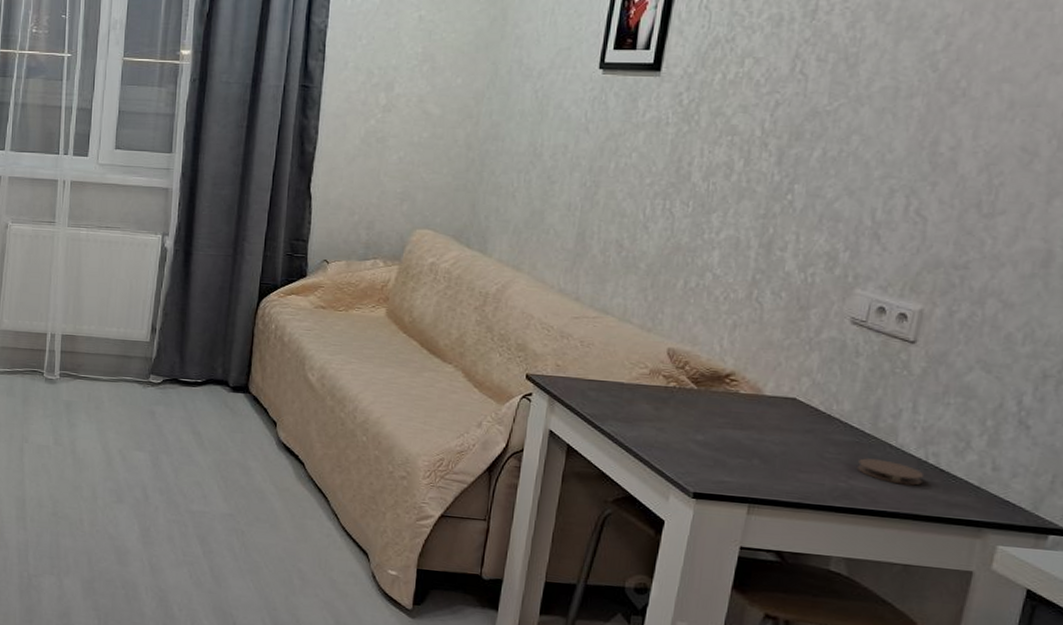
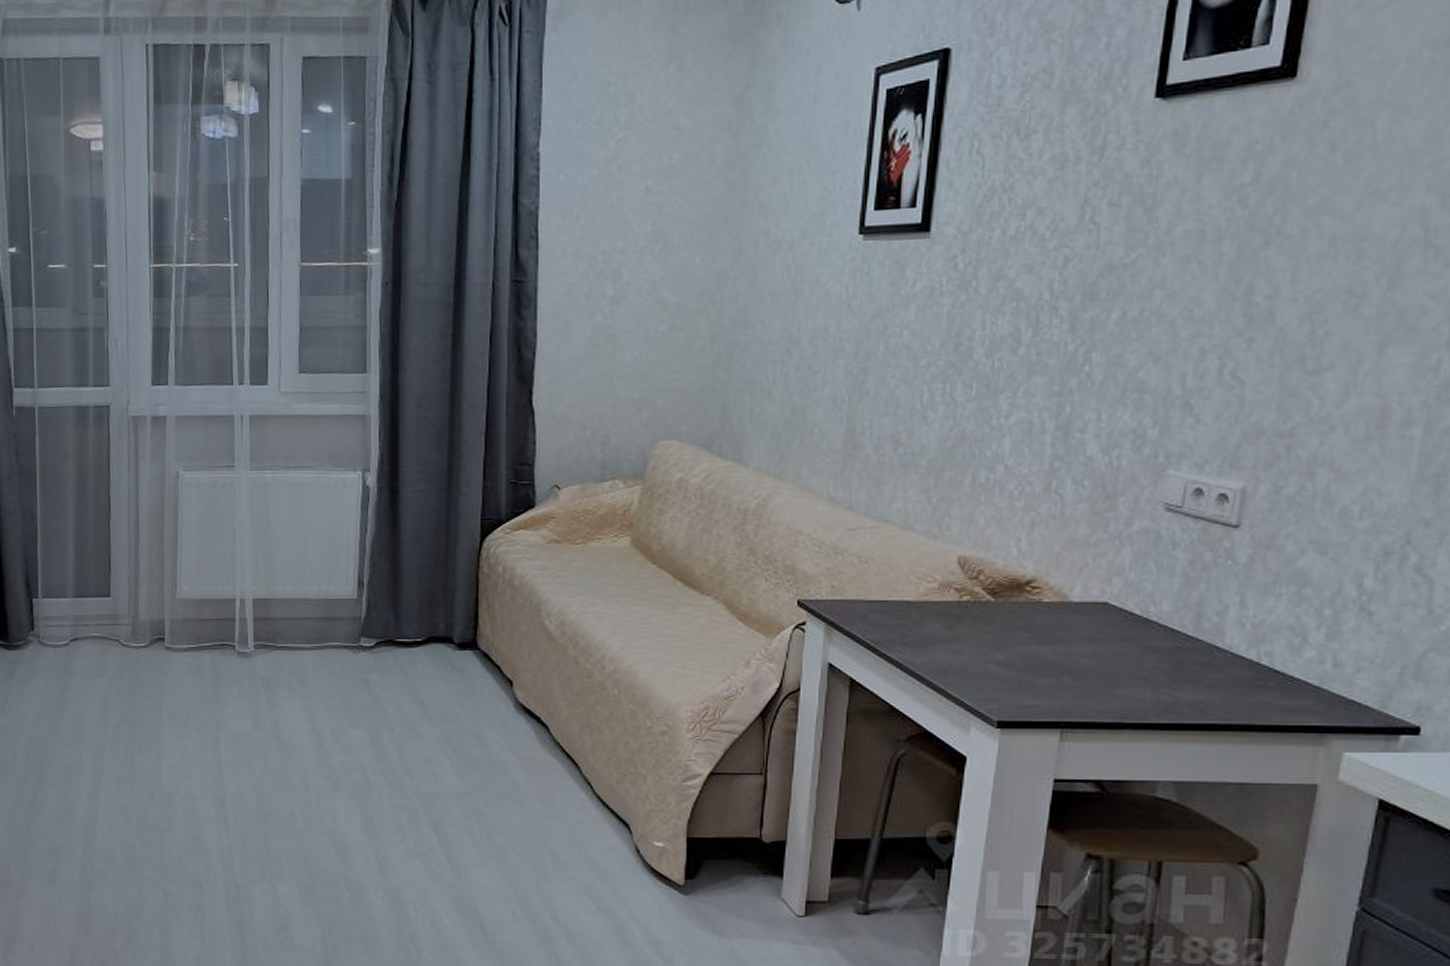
coaster: present [856,458,925,486] -> none [1180,665,1257,692]

